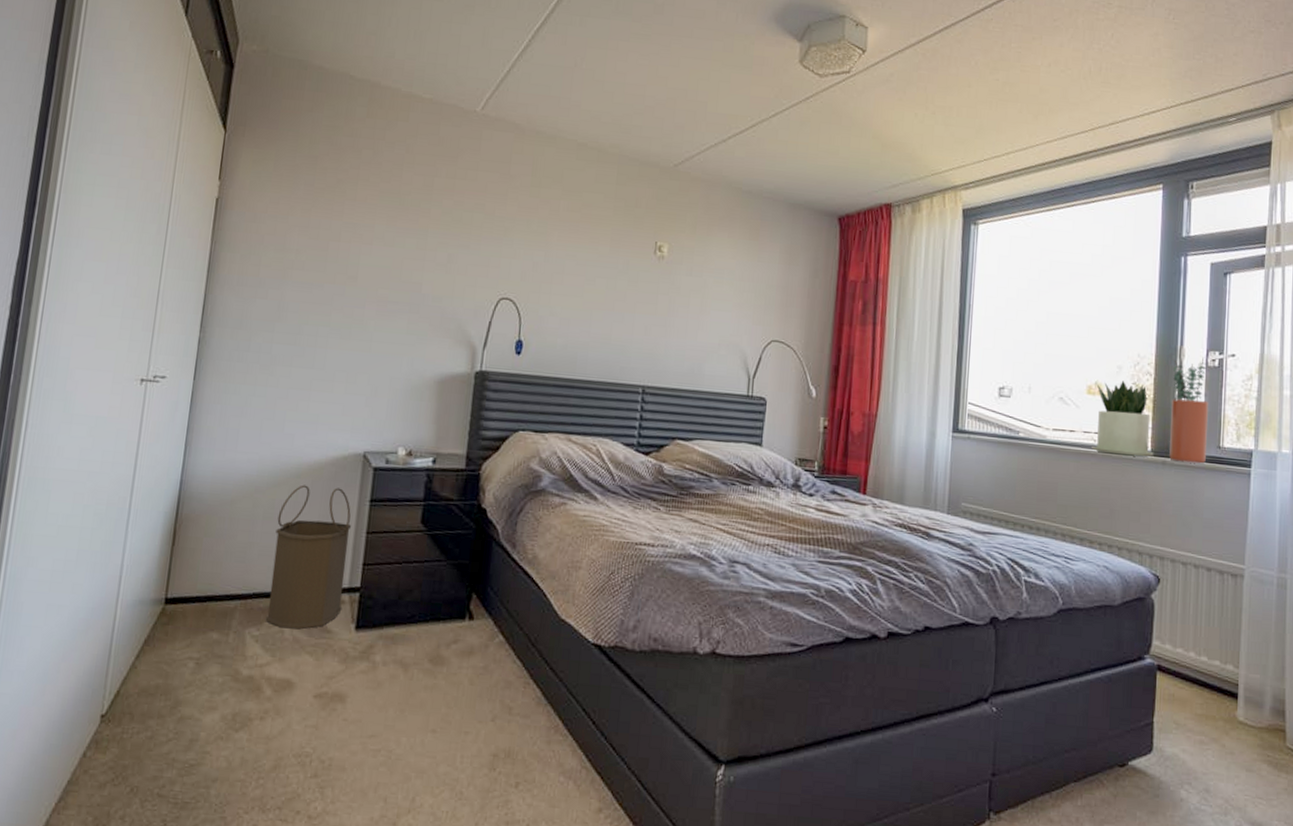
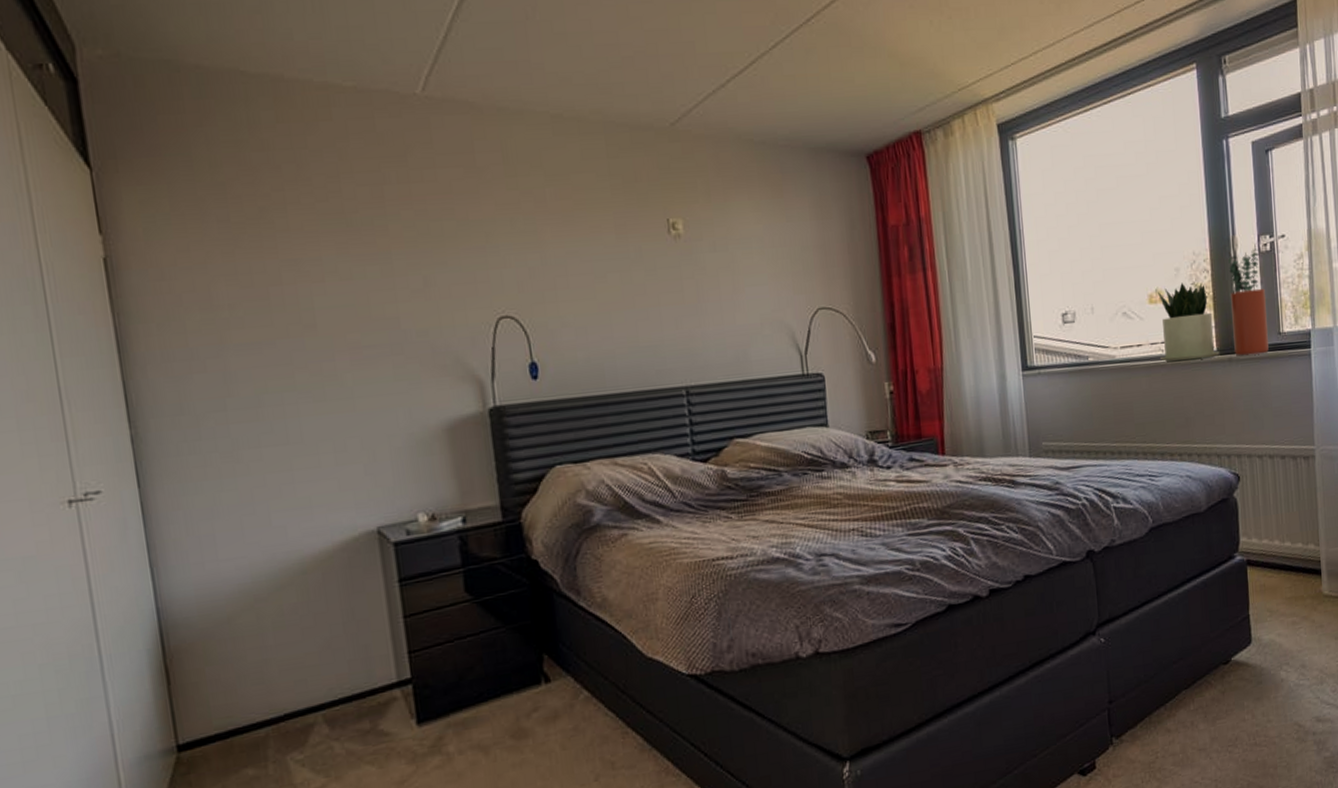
basket: present [265,484,351,630] -> none [290,574,396,745]

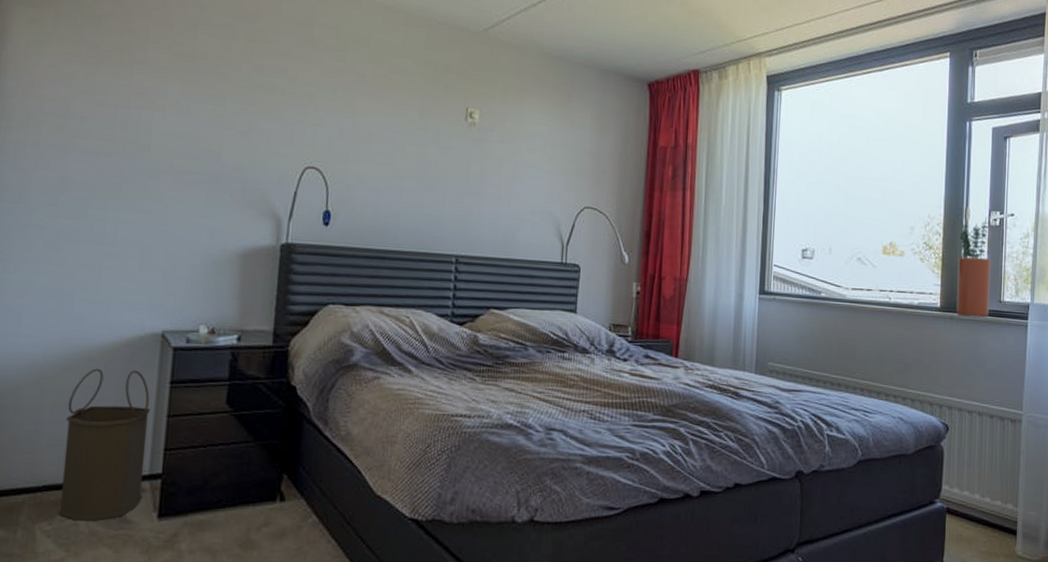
basket: none [290,574,396,745] -> present [57,368,150,521]
planter: present [1158,283,1220,362] -> none [887,241,943,313]

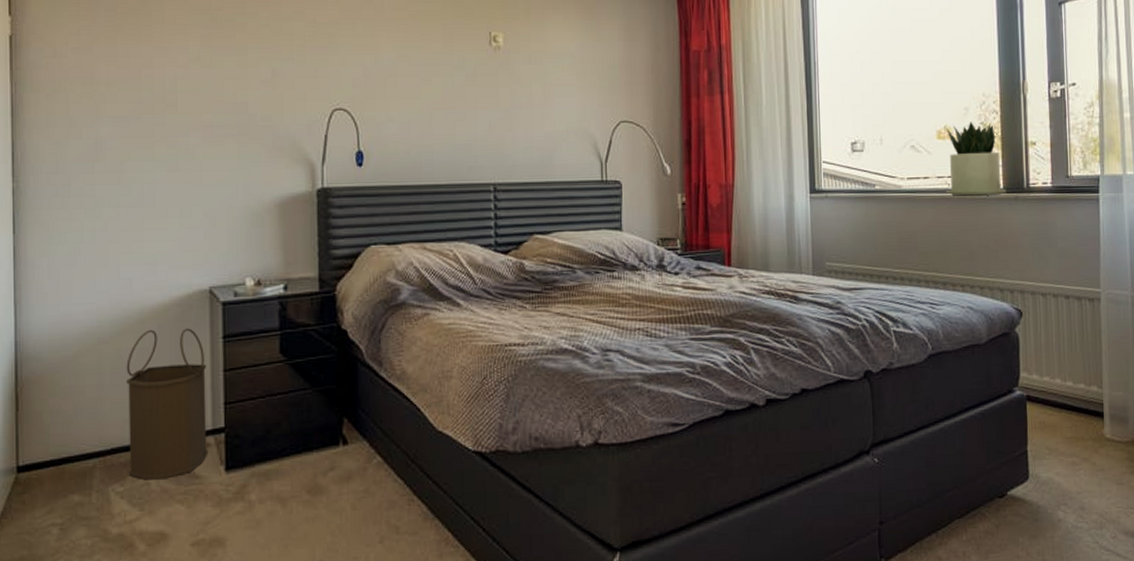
planter: none [887,241,943,313] -> present [946,122,1006,196]
vase: present [957,217,992,318] -> none [1018,89,1056,196]

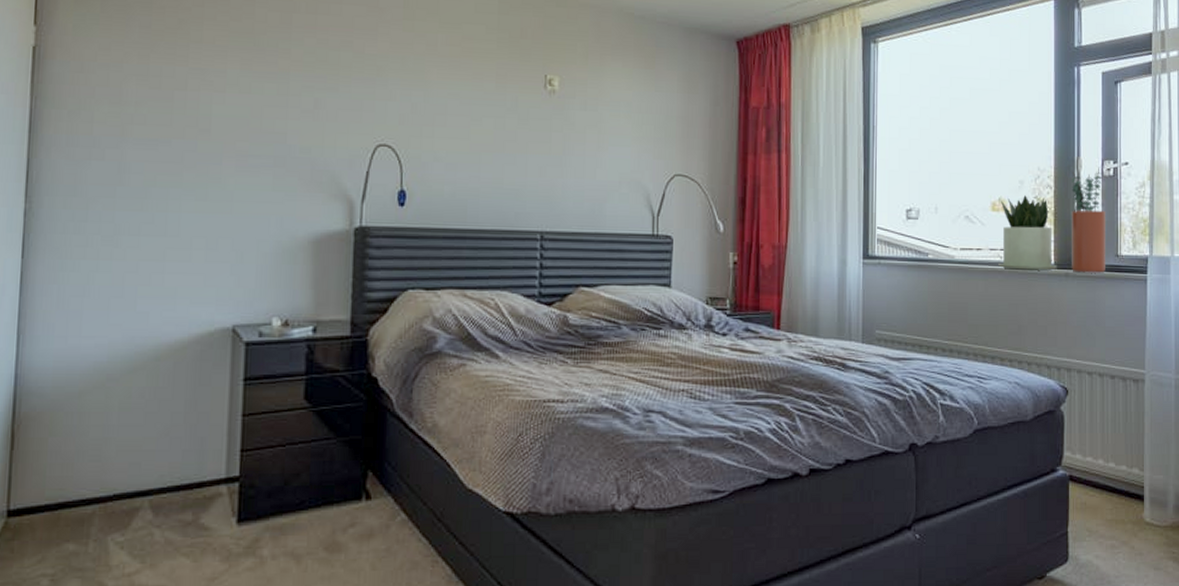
basket: present [126,328,209,480] -> none [130,368,223,530]
vase: none [1018,89,1056,196] -> present [1072,167,1106,273]

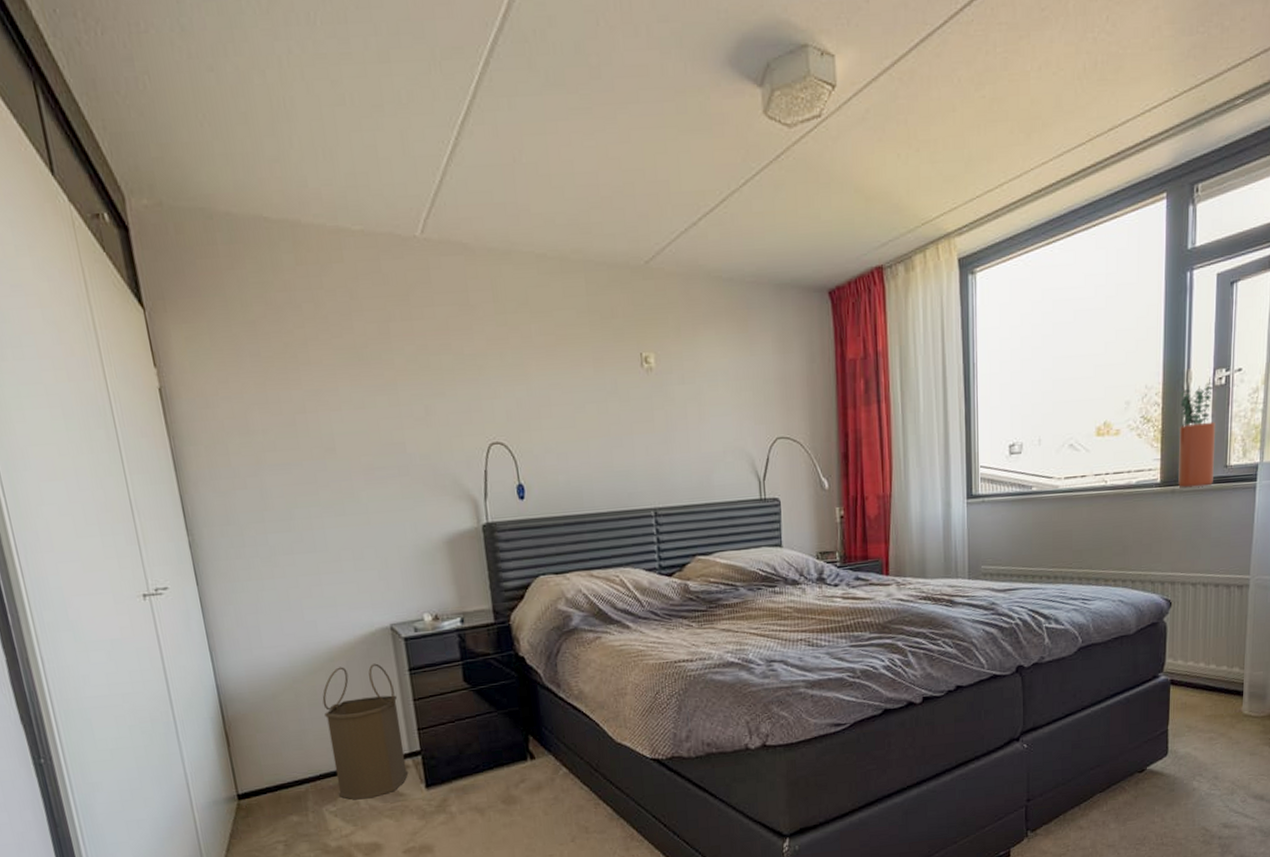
basket: none [130,368,223,530] -> present [322,663,409,800]
planter: present [998,195,1057,271] -> none [1103,416,1163,493]

